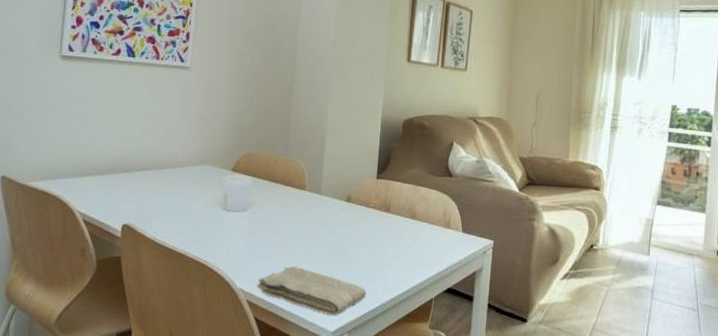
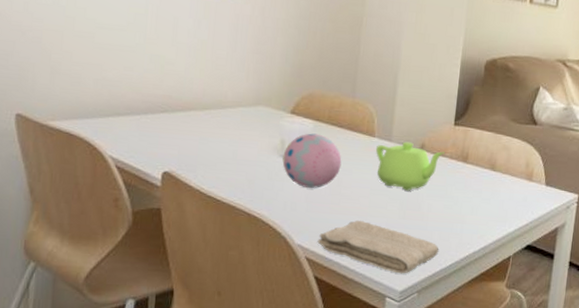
decorative egg: none [225,188,277,237] -> present [282,133,342,188]
teapot: none [307,194,369,239] -> present [376,141,445,191]

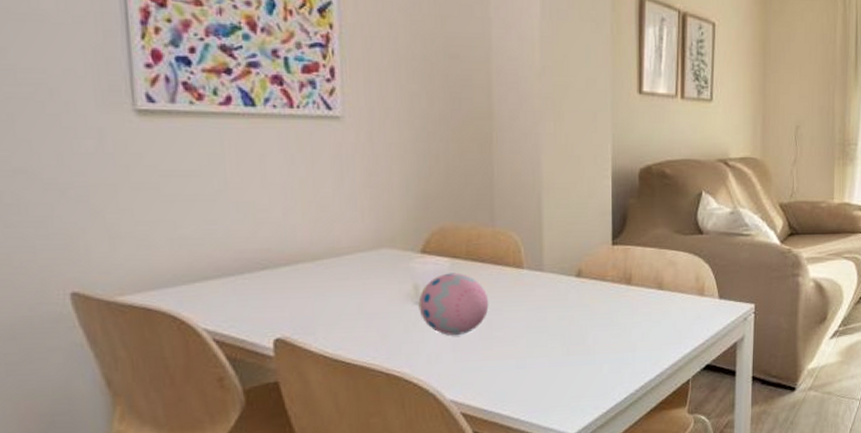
washcloth: present [317,220,439,274] -> none [472,363,611,416]
teapot: present [376,141,445,191] -> none [527,269,605,324]

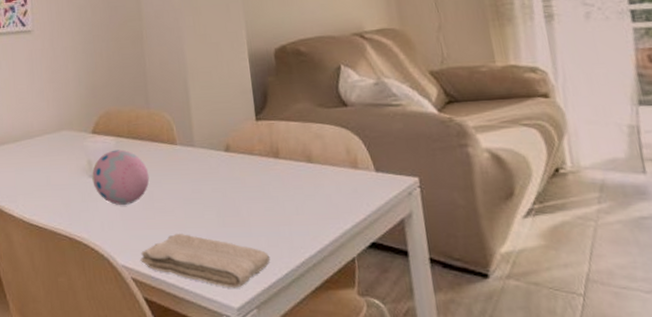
washcloth: none [472,363,611,416] -> present [140,233,271,288]

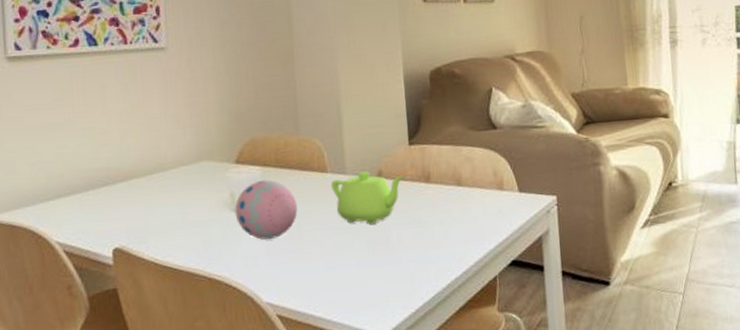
washcloth: present [140,233,271,288] -> none [286,264,418,316]
teapot: none [180,144,252,196] -> present [331,171,404,224]

